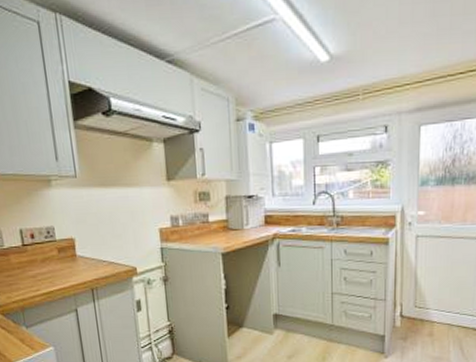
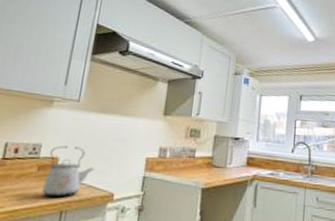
kettle: none [64,225,112,277] -> present [42,145,95,198]

